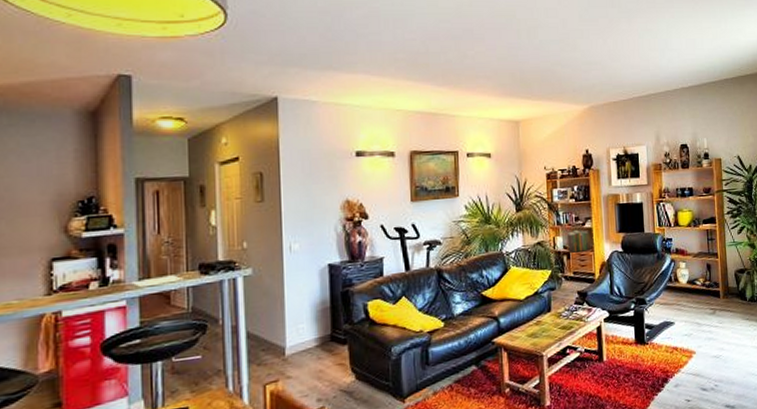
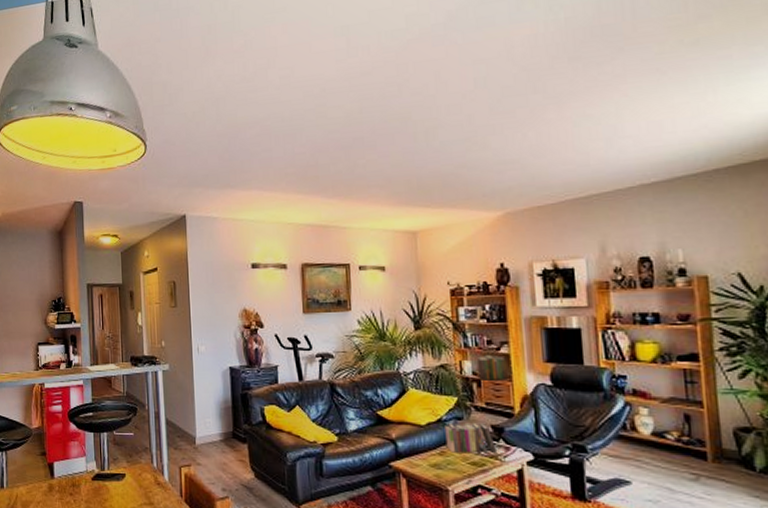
books: none [540,291,581,321] -> present [445,422,496,454]

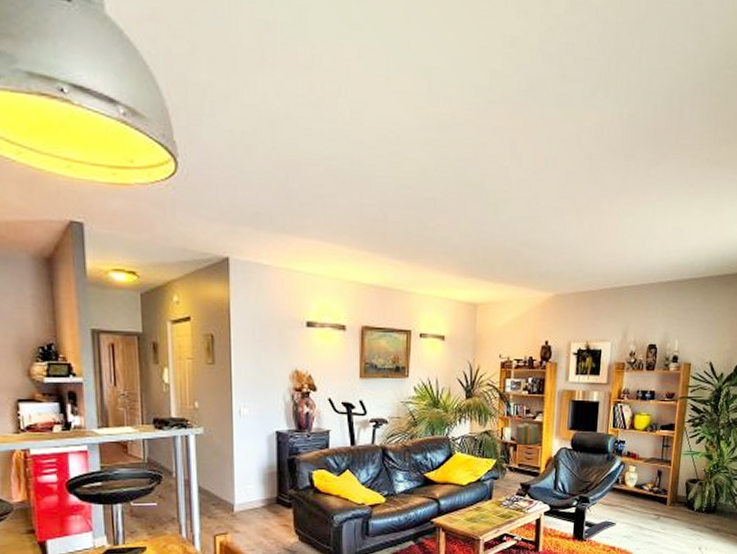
books: present [445,422,496,454] -> none [482,481,522,508]

